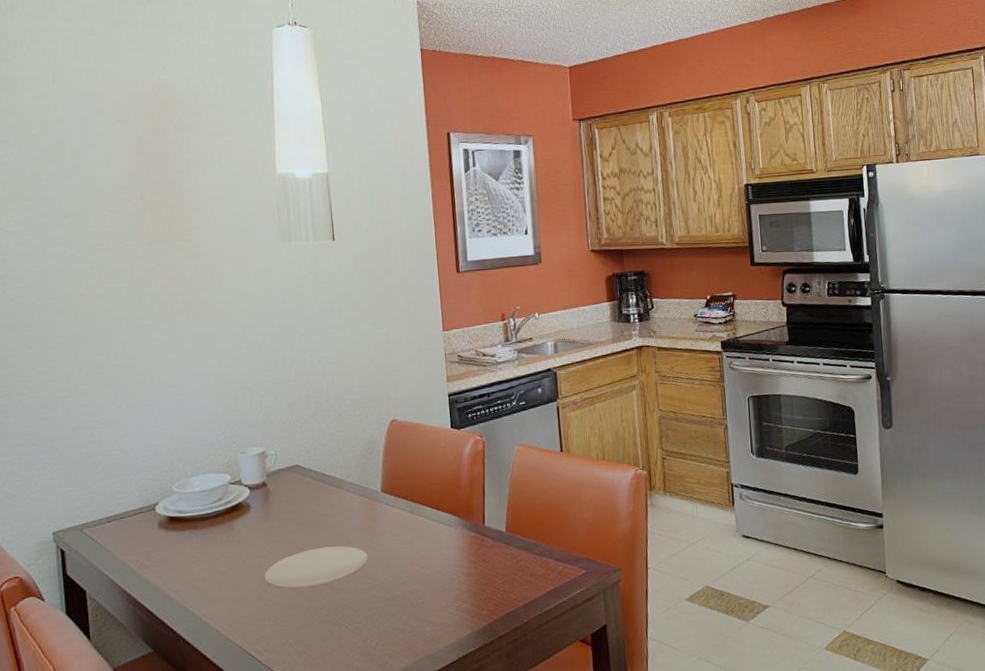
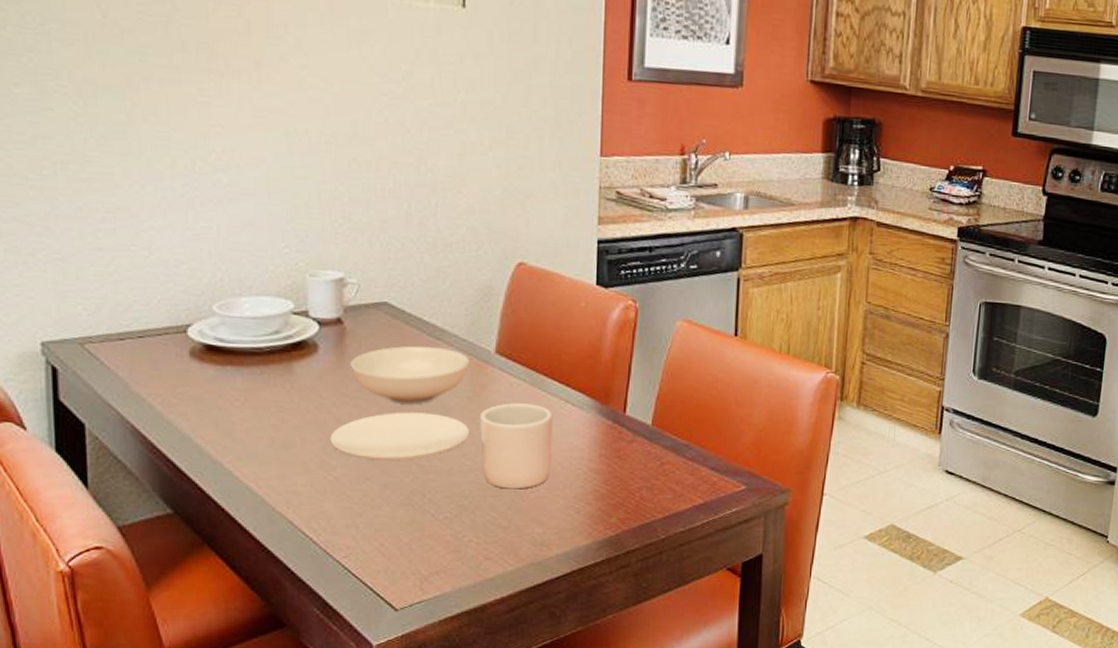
bowl: none [275,493,362,542] -> present [350,345,469,404]
mug: none [375,527,433,598] -> present [480,403,553,489]

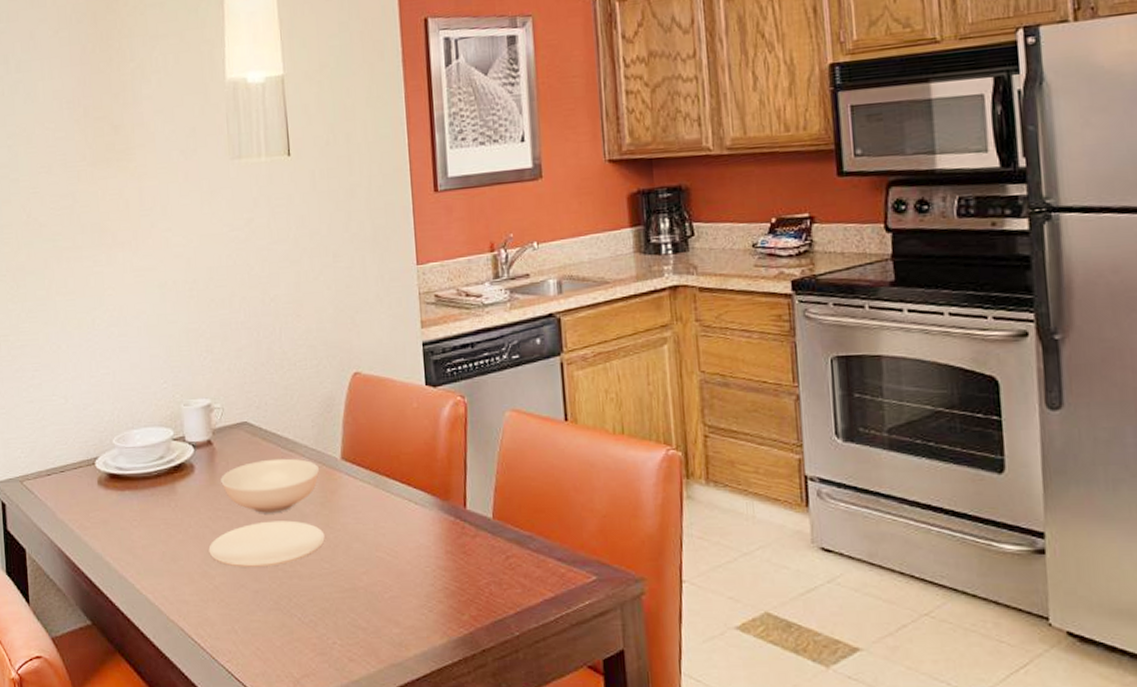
mug: present [480,403,553,489] -> none [333,505,401,590]

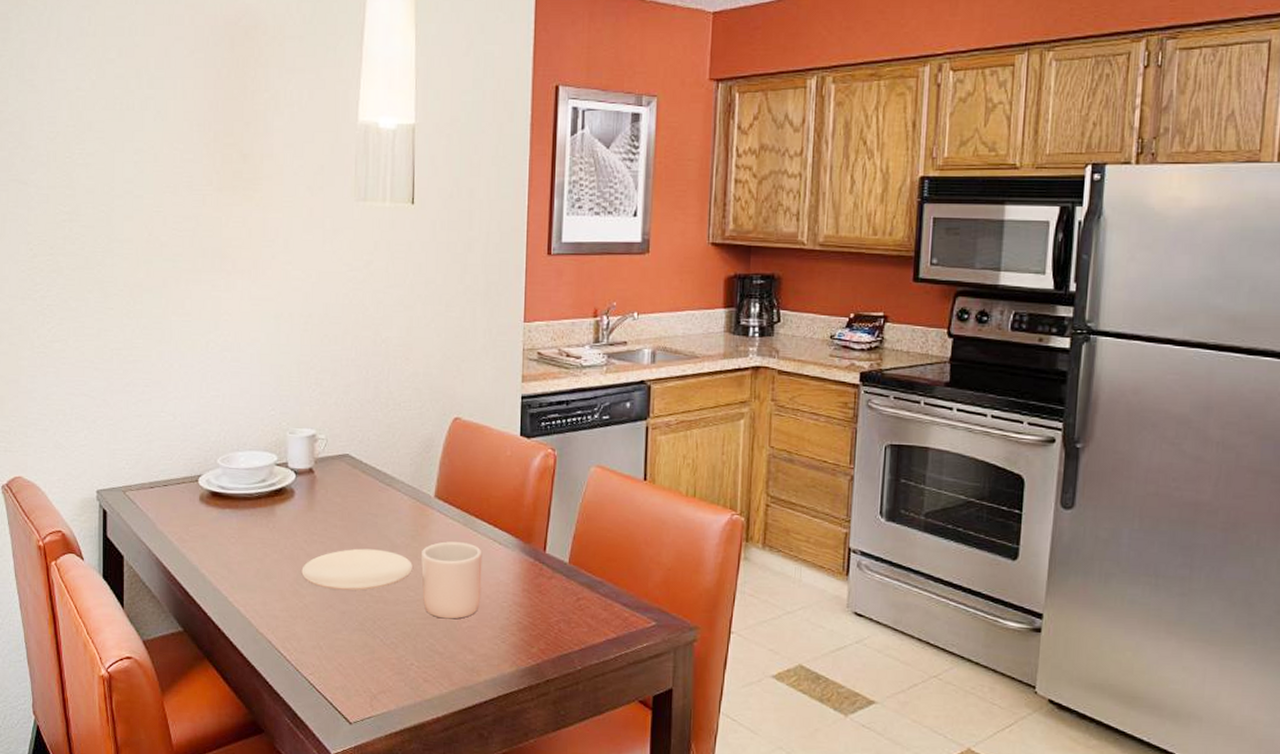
bowl: present [221,458,319,513] -> none [319,491,413,541]
mug: none [333,505,401,590] -> present [421,541,482,619]

